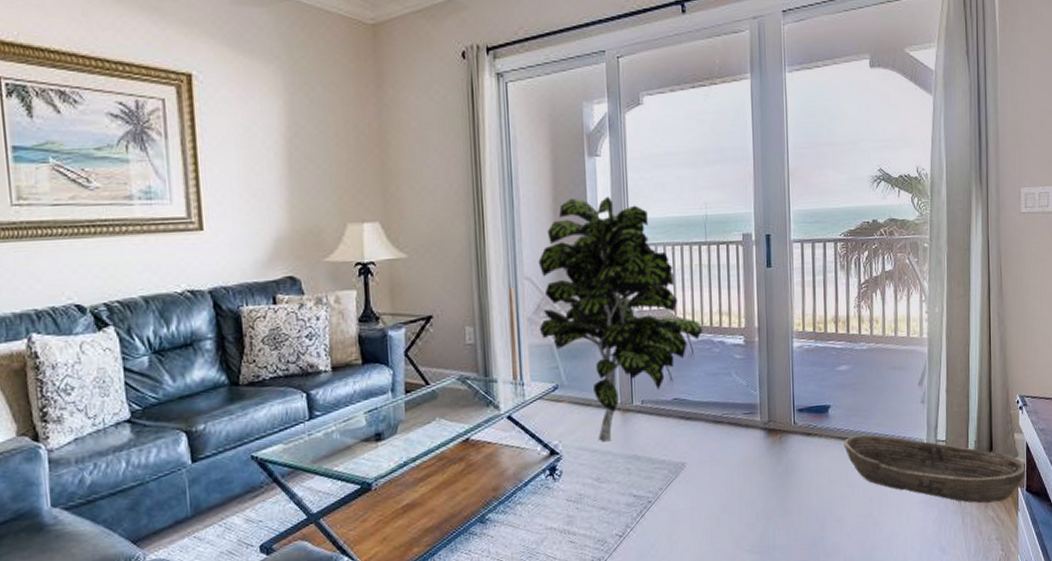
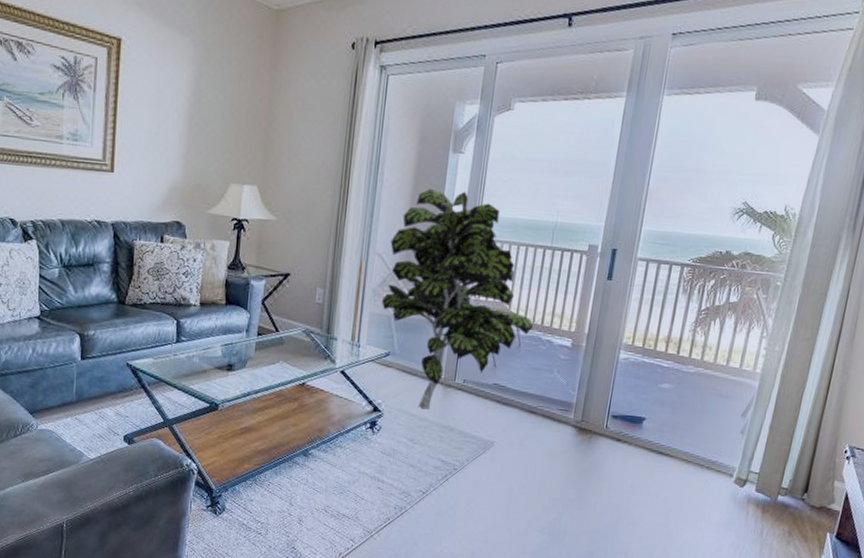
basket: present [844,435,1026,504] -> none [652,450,841,542]

